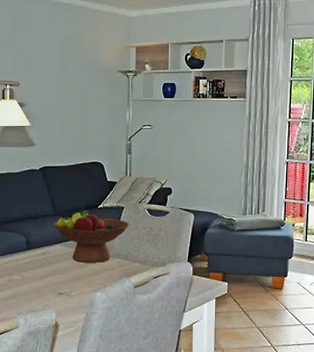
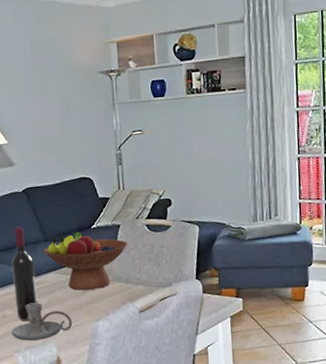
candle holder: none [16,270,73,305] -> present [11,302,73,341]
wine bottle: none [22,201,44,286] -> present [11,227,38,321]

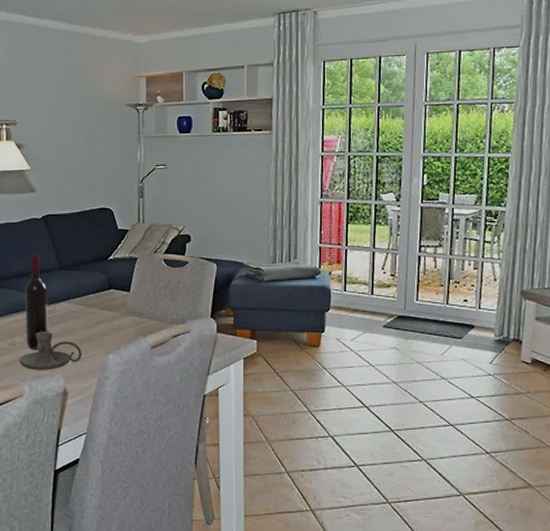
fruit bowl: present [44,231,128,290] -> none [59,262,144,321]

